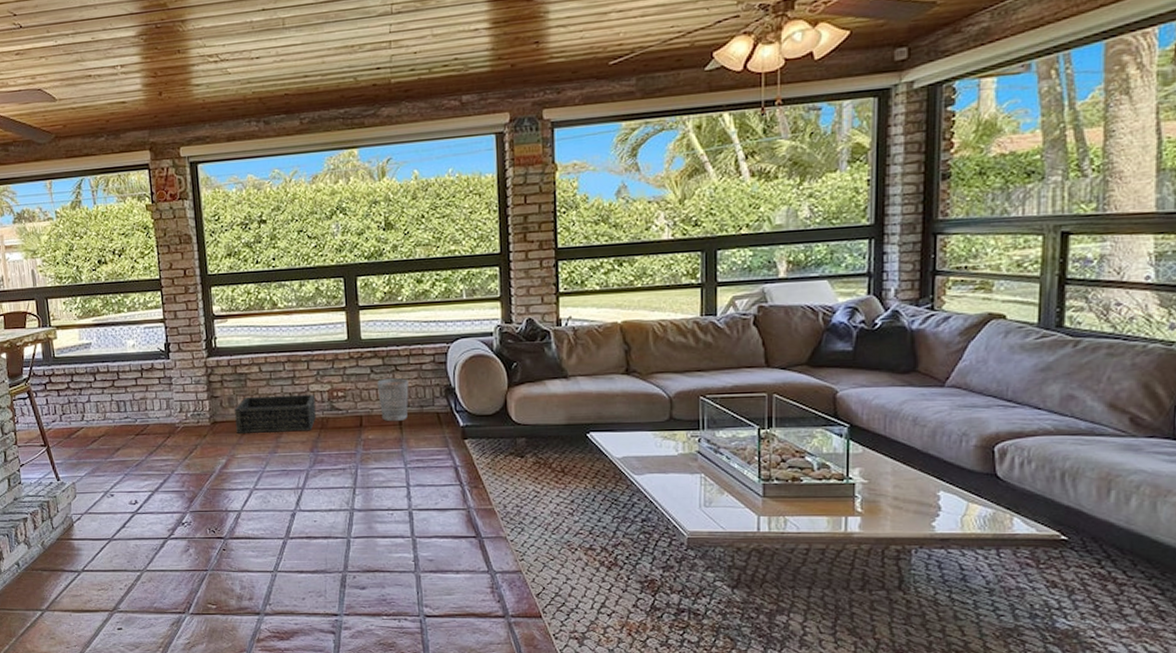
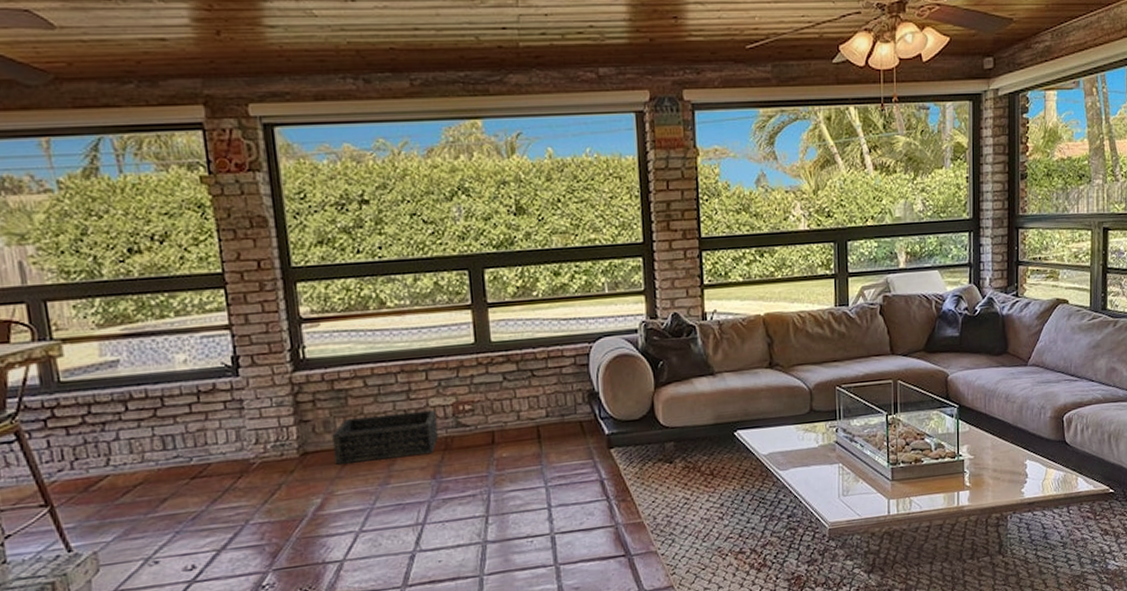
wastebasket: present [377,377,409,422] -> none [511,384,548,436]

